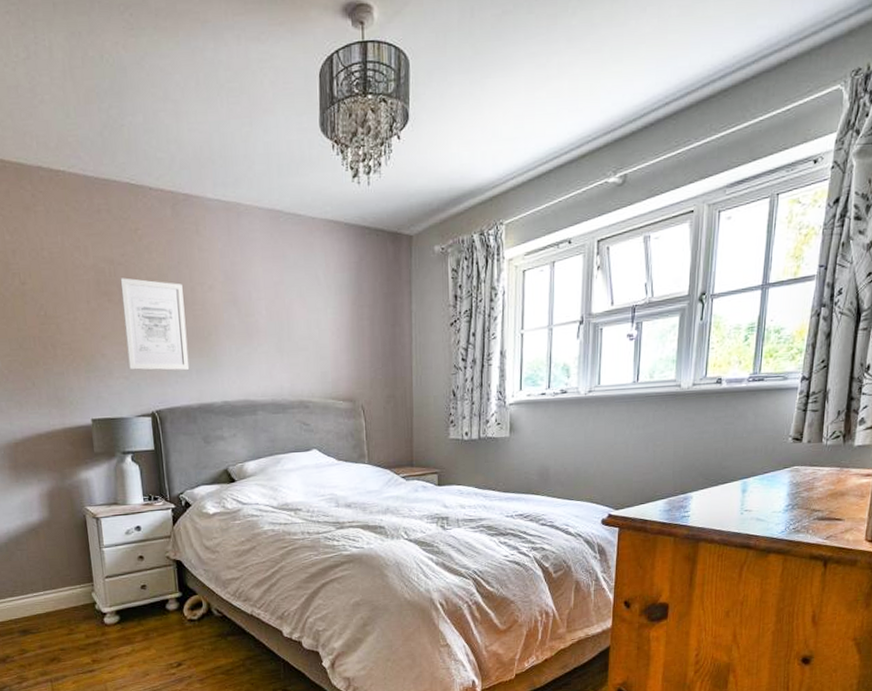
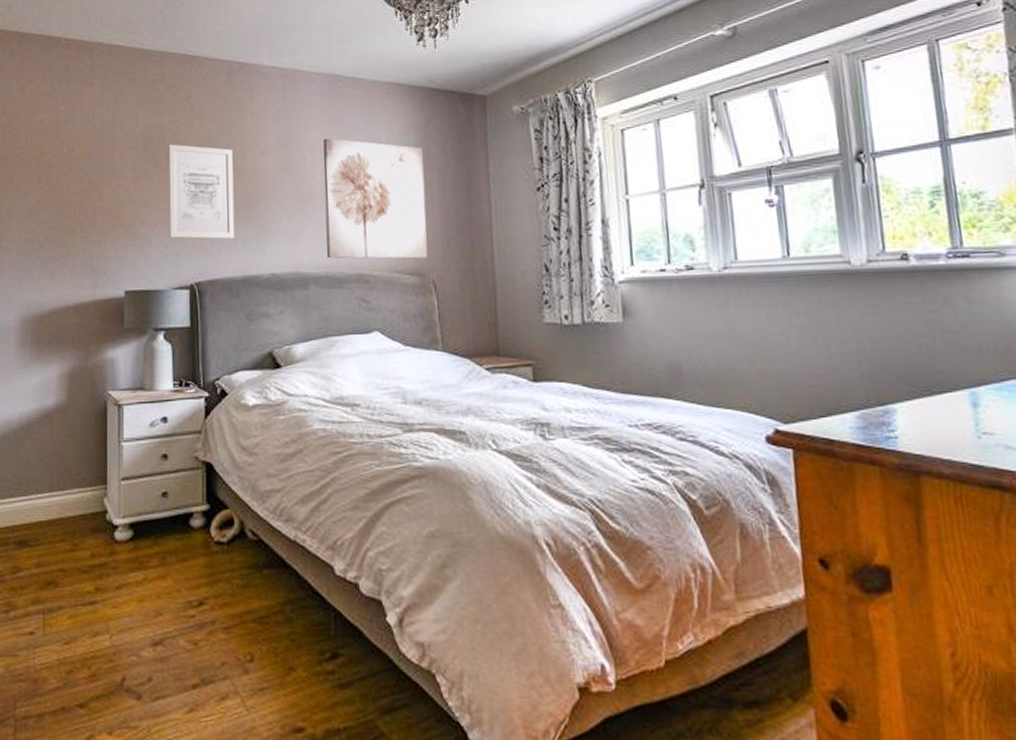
wall art: none [267,274,358,388] -> present [323,138,428,259]

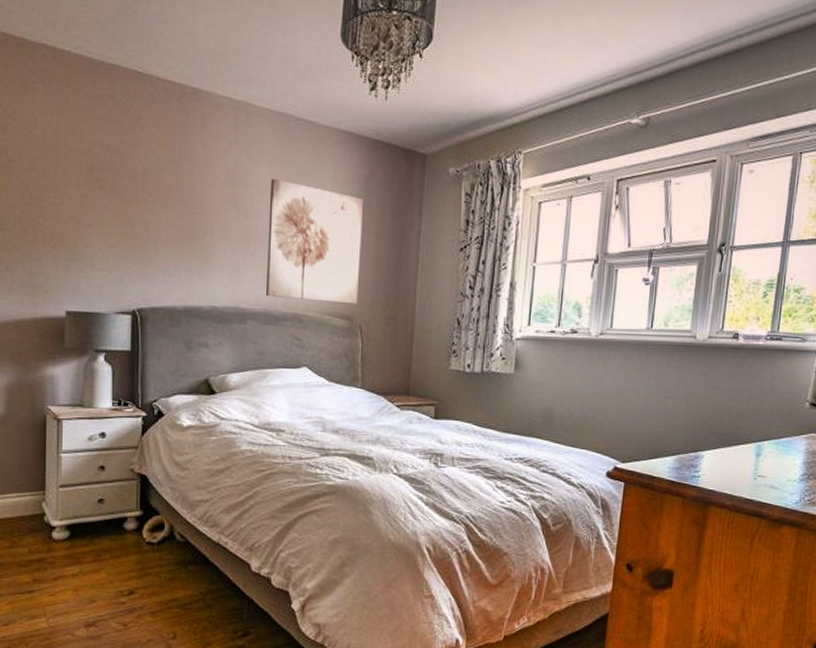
wall art: present [168,144,235,240] -> none [114,166,181,270]

